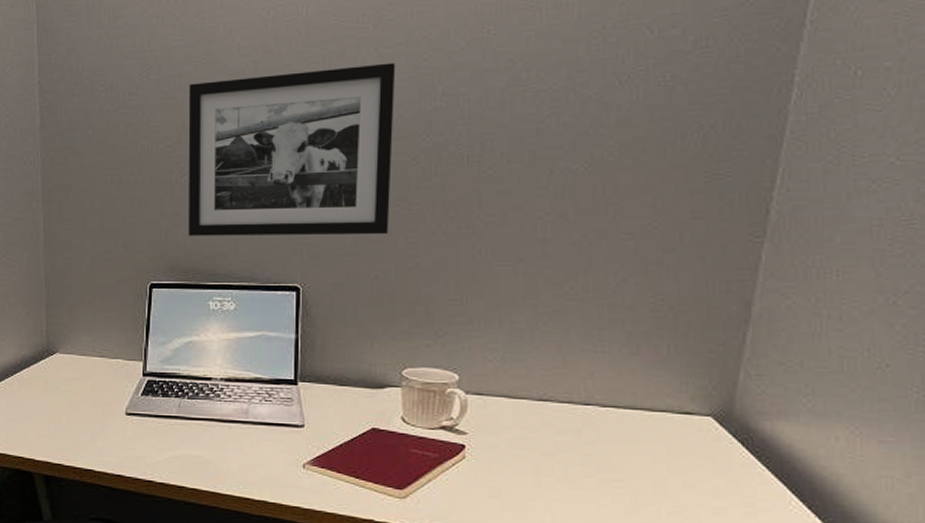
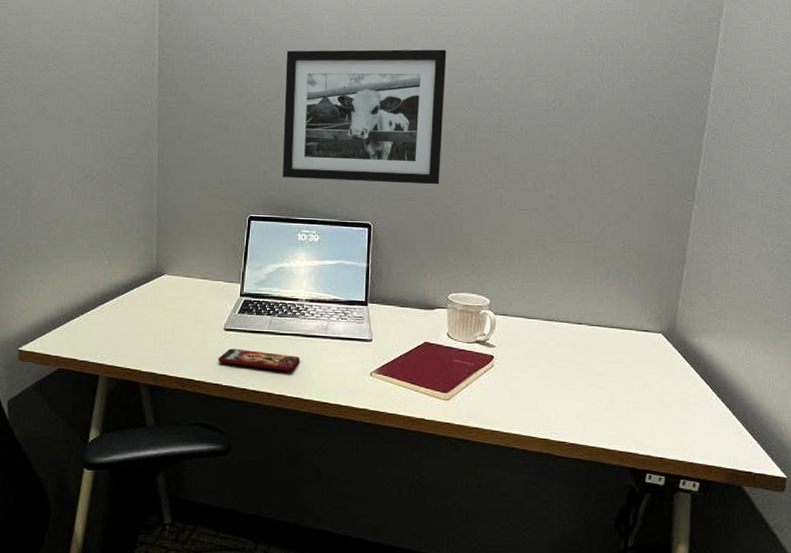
smartphone: none [119,435,216,462] -> present [218,348,300,371]

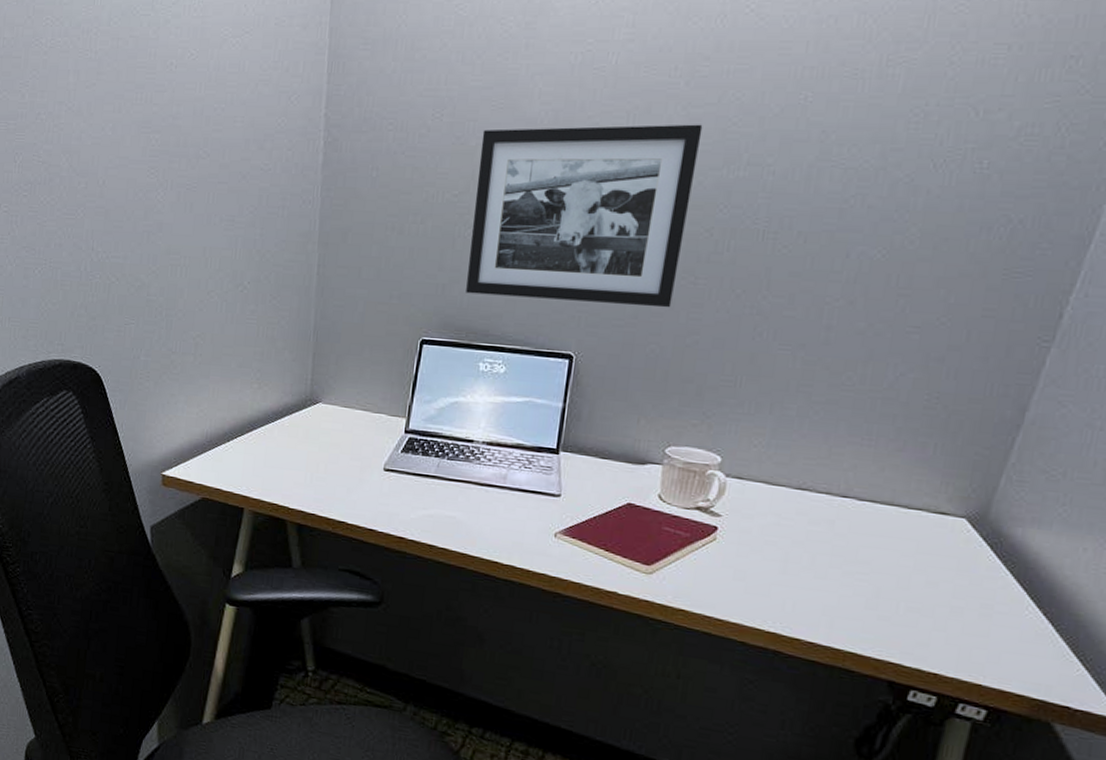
smartphone: present [218,348,300,371] -> none [374,491,470,523]

